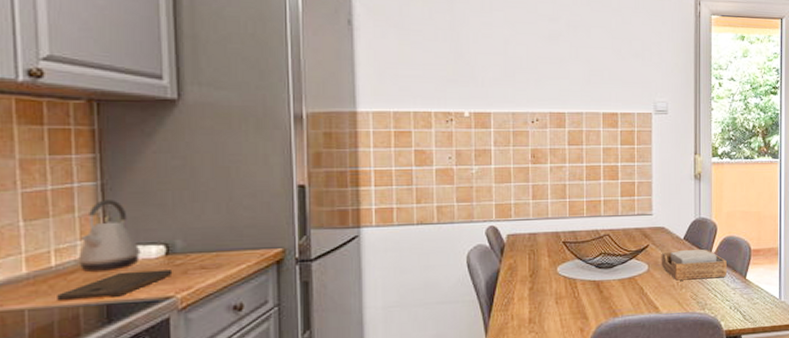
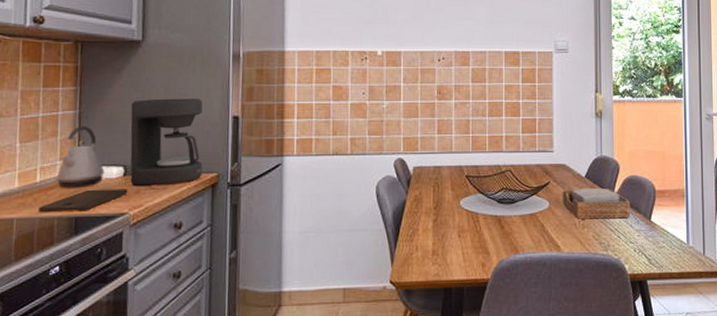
coffee maker: none [169,166,264,266] -> present [130,98,203,186]

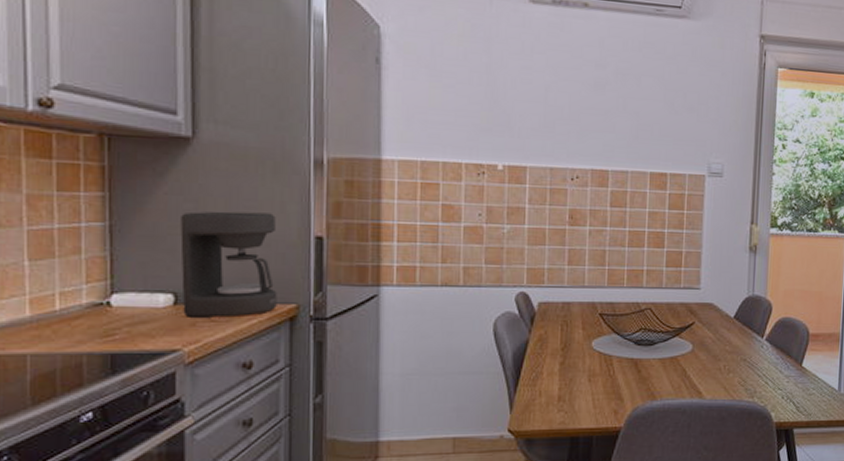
cutting board: present [39,189,128,213] -> none [61,320,181,348]
kettle: present [55,126,105,189] -> none [81,242,149,320]
napkin holder: present [562,187,631,219] -> none [707,329,782,364]

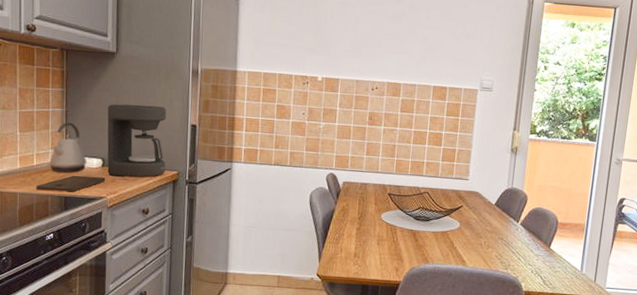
cutting board: none [61,320,181,348] -> present [36,175,106,192]
kettle: none [81,242,149,320] -> present [48,122,87,174]

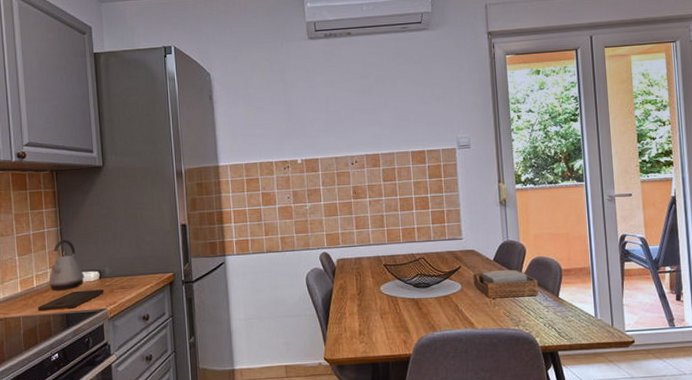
coffee maker: present [107,104,166,178] -> none [100,211,161,287]
napkin holder: none [471,213,533,244] -> present [473,269,539,299]

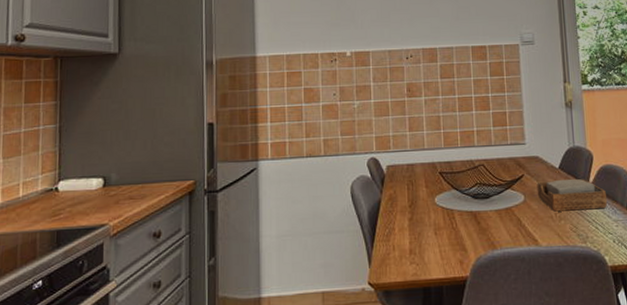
cutting board: present [38,289,104,312] -> none [22,200,108,228]
kettle: present [48,240,85,292] -> none [37,139,85,203]

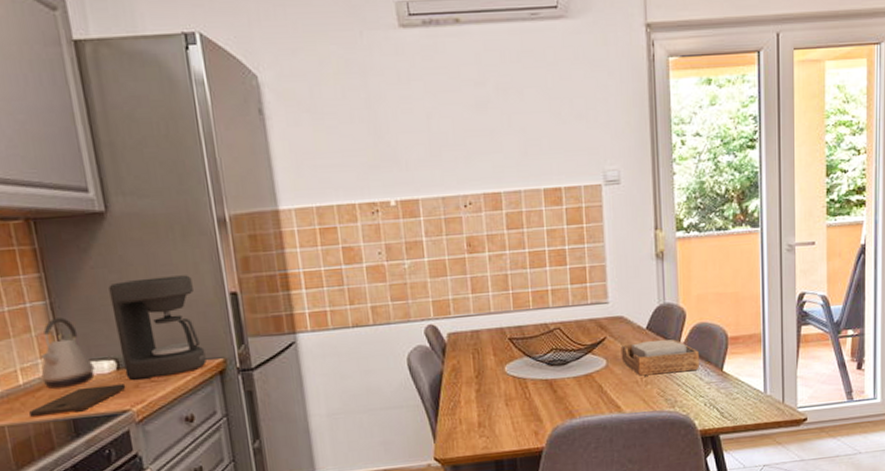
cutting board: none [22,200,108,228] -> present [29,383,126,418]
kettle: none [37,139,85,203] -> present [40,317,95,390]
coffee maker: none [109,107,180,197] -> present [108,275,207,380]

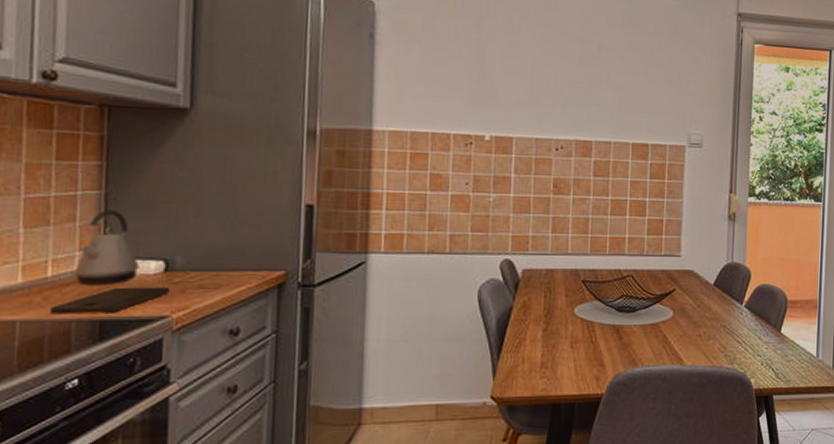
coffee maker: present [108,275,207,380] -> none [173,180,268,285]
napkin holder: present [620,339,700,376] -> none [687,296,761,330]

